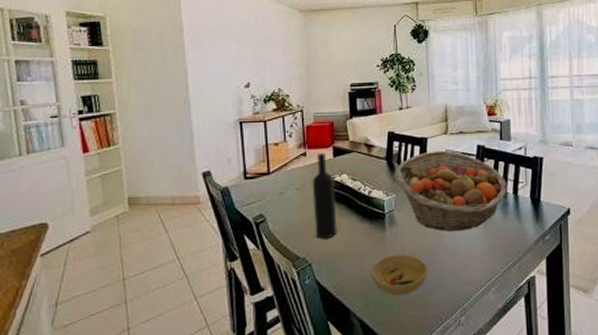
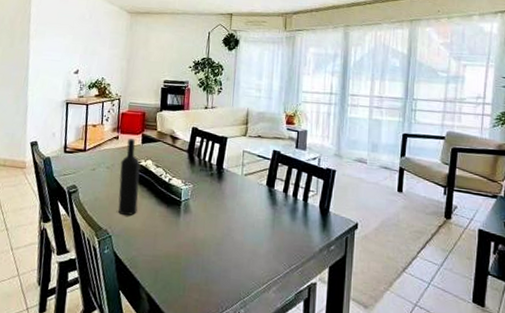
bowl: present [371,254,428,296] -> none [162,240,215,279]
fruit basket: present [395,150,507,231] -> none [194,150,298,228]

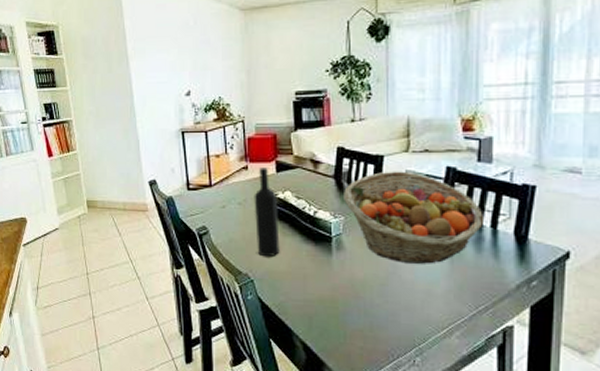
fruit basket: none [194,150,298,228] -> present [344,171,483,264]

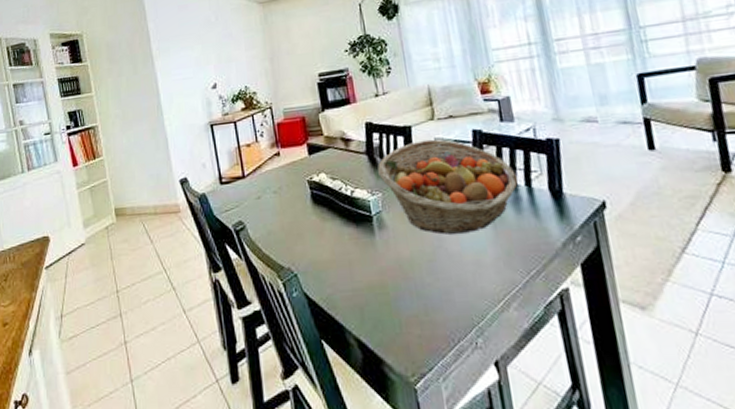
wine bottle: present [254,168,280,257] -> none [288,151,321,247]

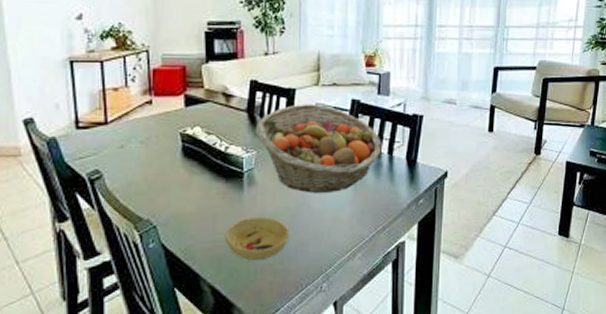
bowl: none [363,262,431,312] -> present [225,217,289,262]

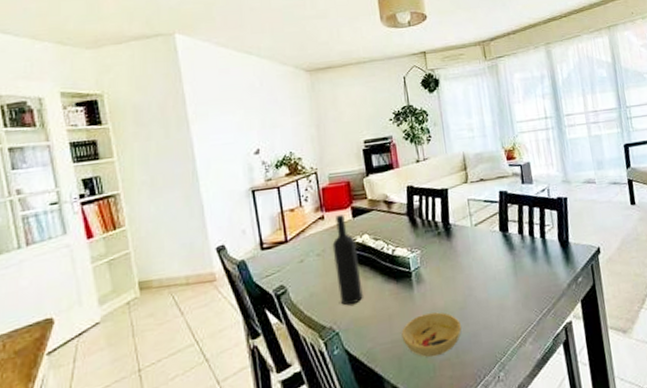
wine bottle: none [158,102,187,200] -> present [332,215,363,306]
fruit basket: present [256,104,382,193] -> none [417,200,535,284]

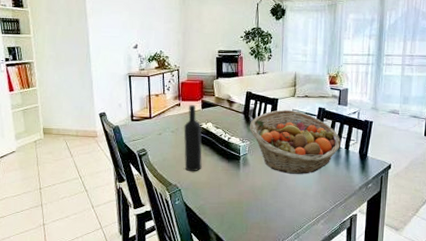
bowl: present [401,312,462,358] -> none [226,188,271,220]
fruit basket: none [417,200,535,284] -> present [250,109,341,174]

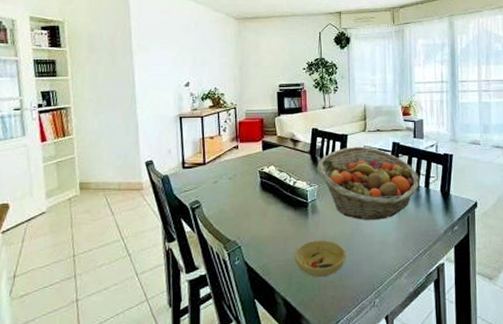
wine bottle: present [183,105,202,172] -> none [243,147,265,225]
bowl: none [226,188,271,220] -> present [294,240,346,278]

